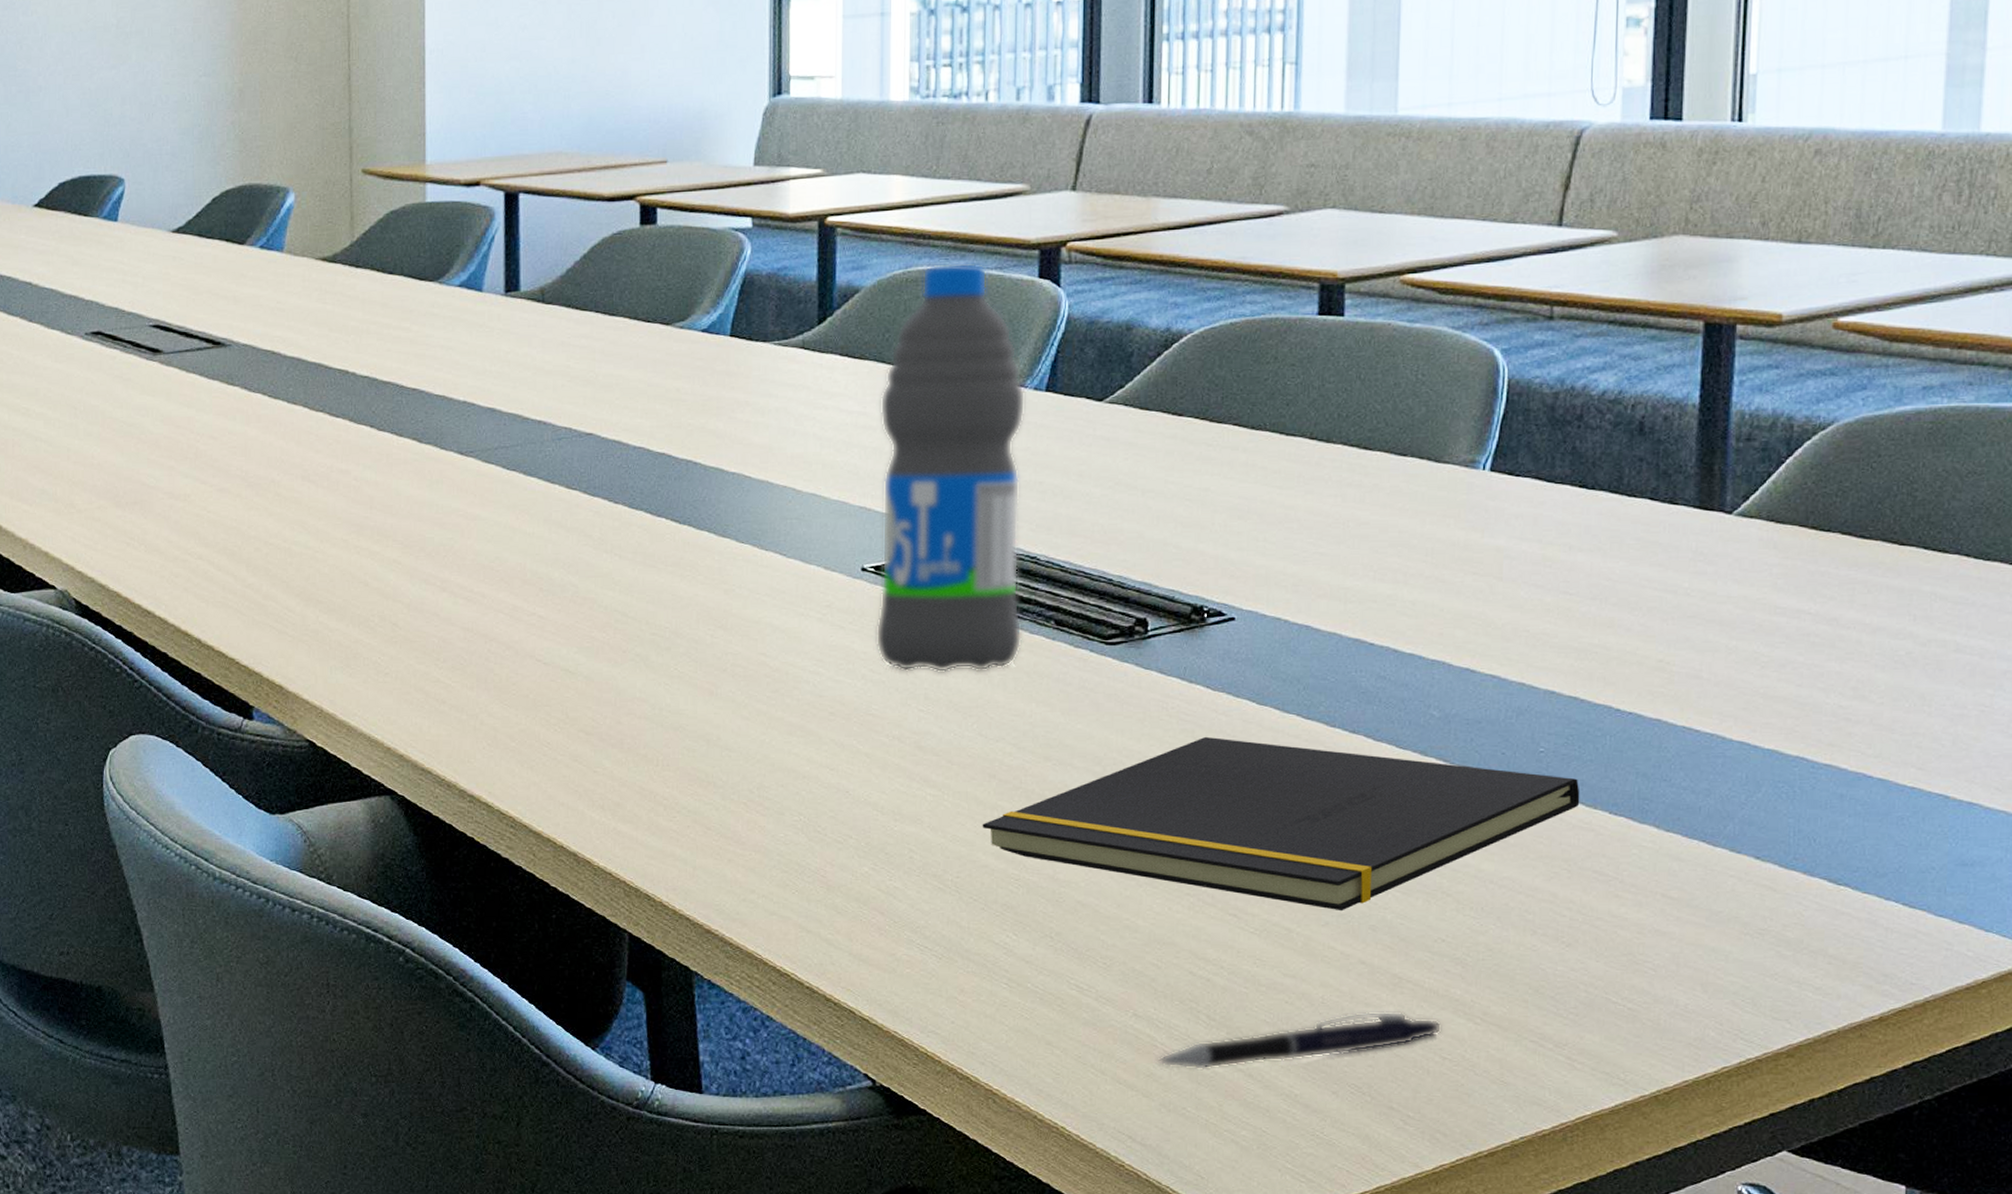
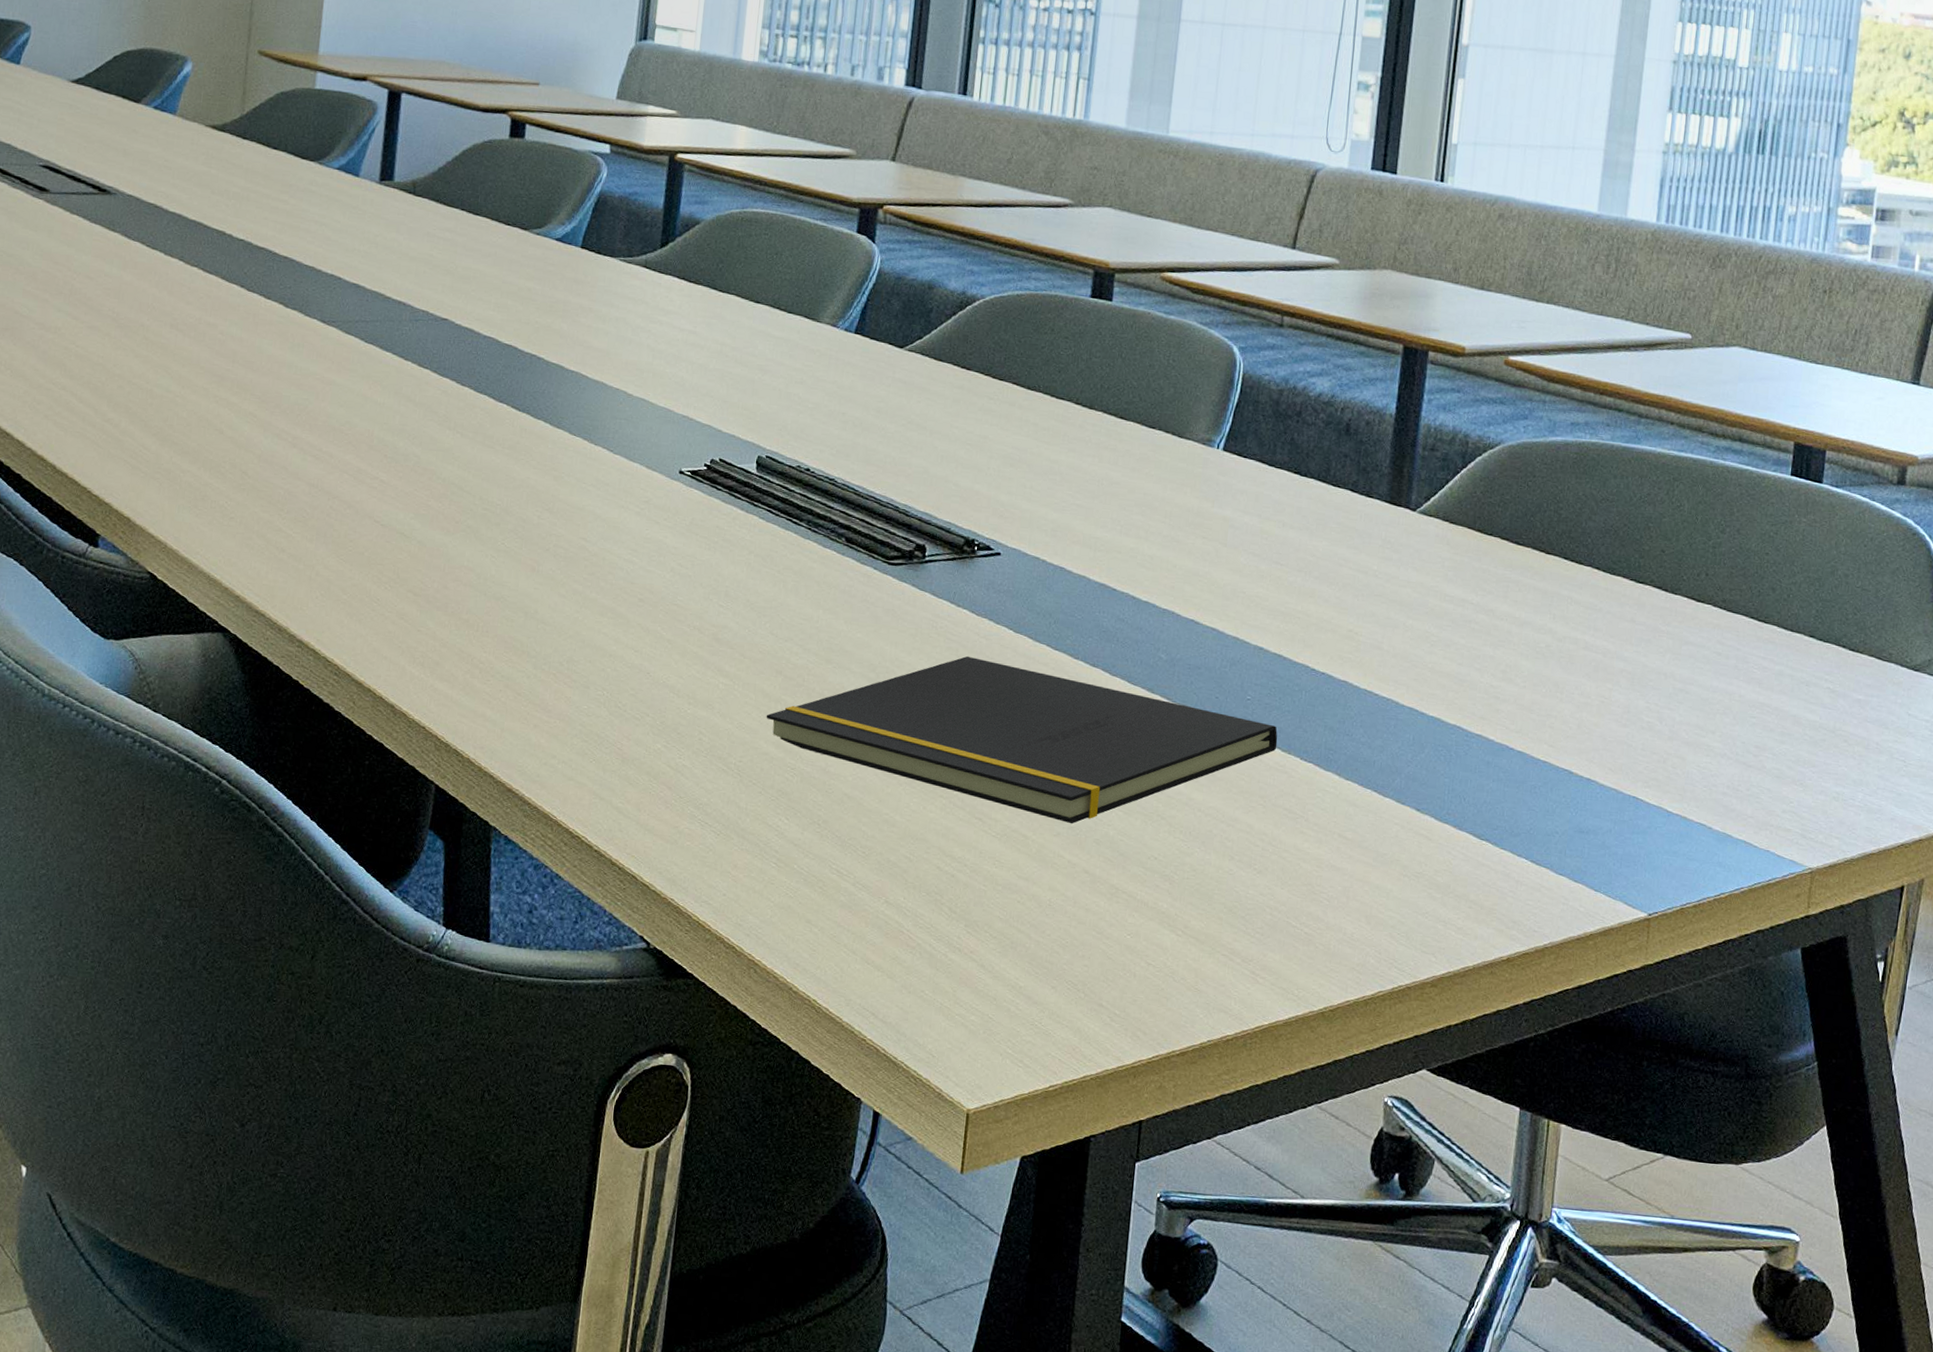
water bottle: present [875,263,1026,673] -> none [686,208,837,577]
pen: present [1157,1011,1442,1071] -> none [902,916,1149,958]

